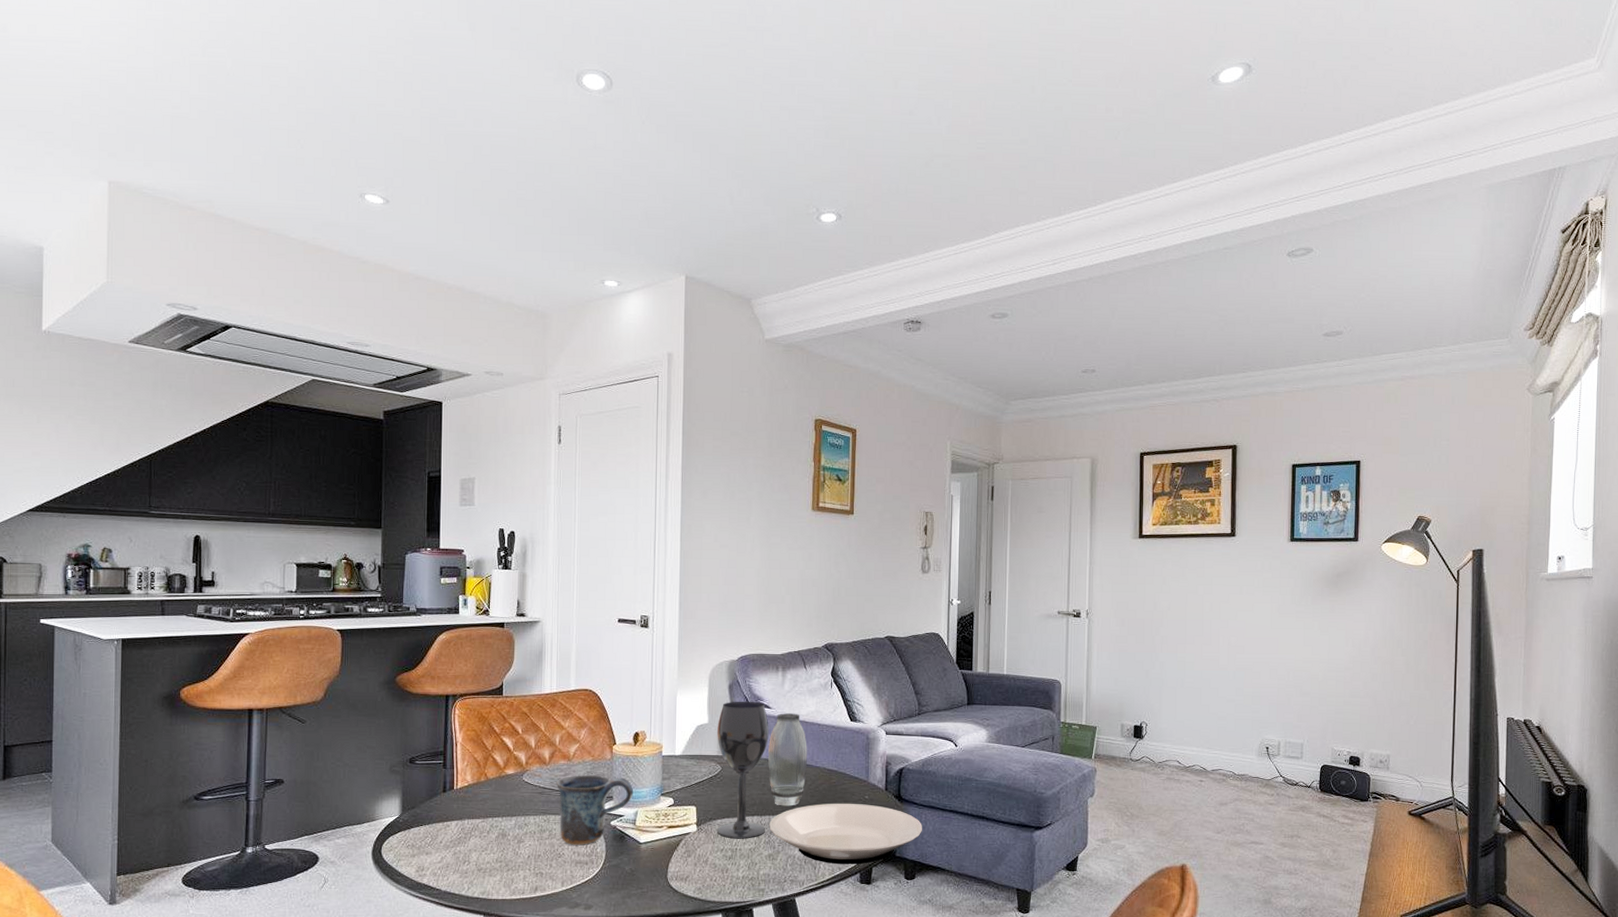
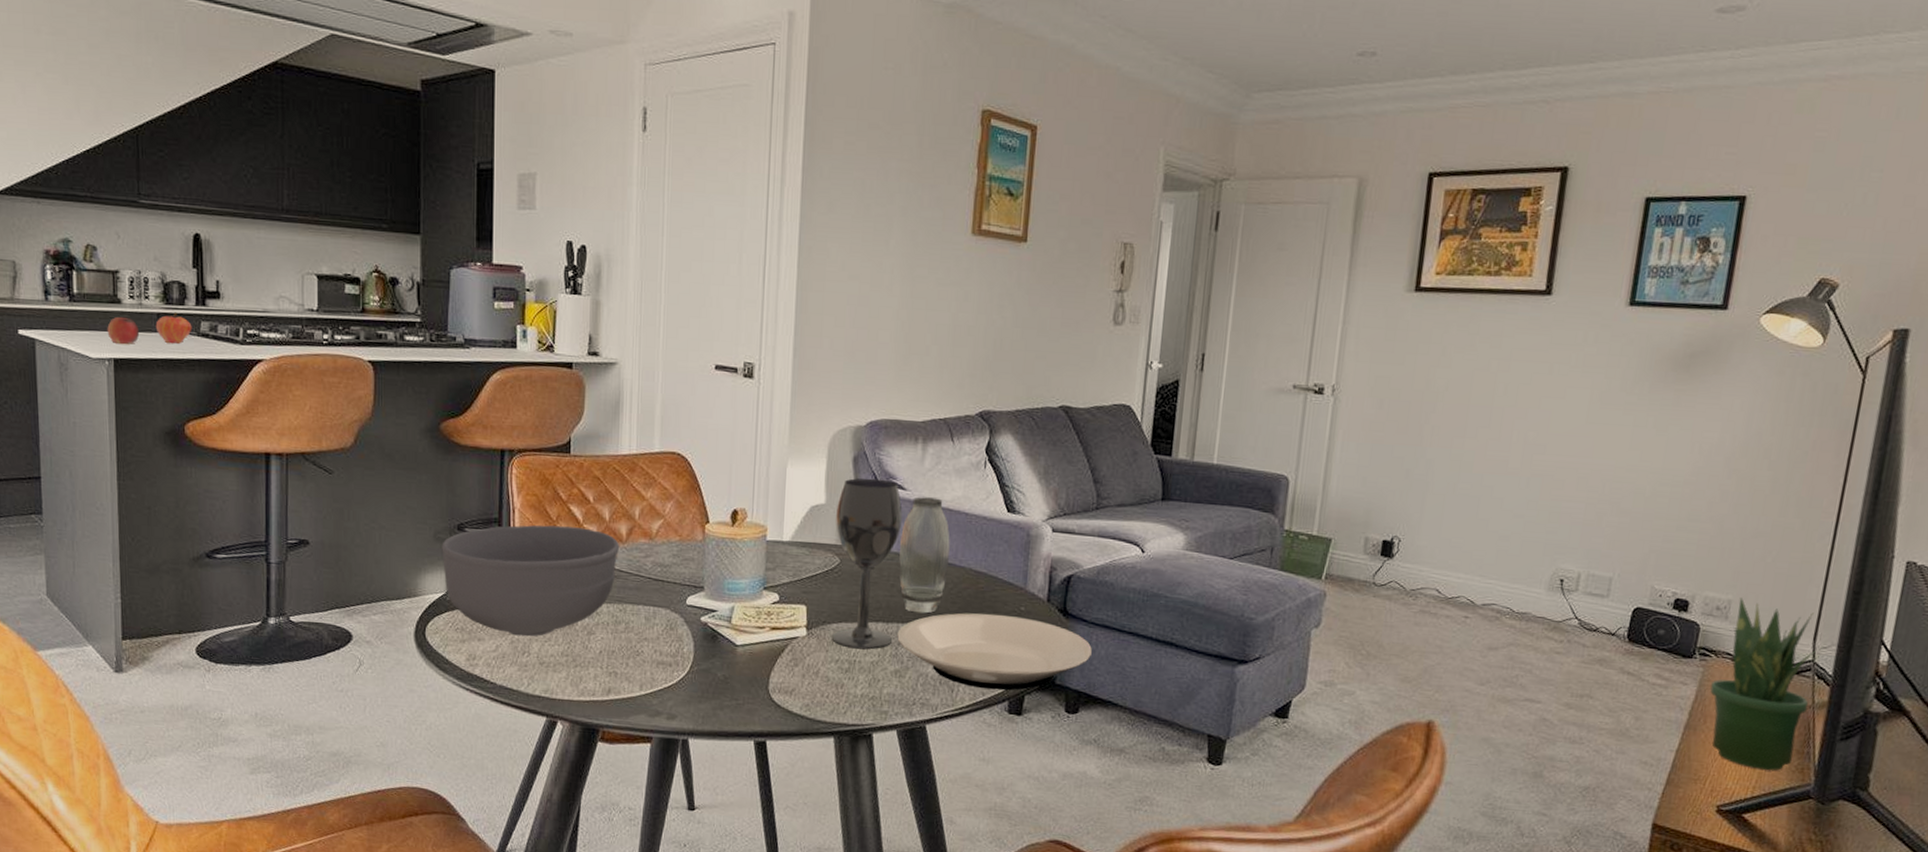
fruit: none [117,604,145,626] -> present [107,316,140,344]
fruit: none [159,599,190,625] -> present [155,312,192,345]
bowl: none [396,754,544,848] -> present [442,525,620,637]
mug: present [556,775,634,845] -> none [634,557,730,643]
planter: none [1384,752,1459,884] -> present [1710,597,1824,770]

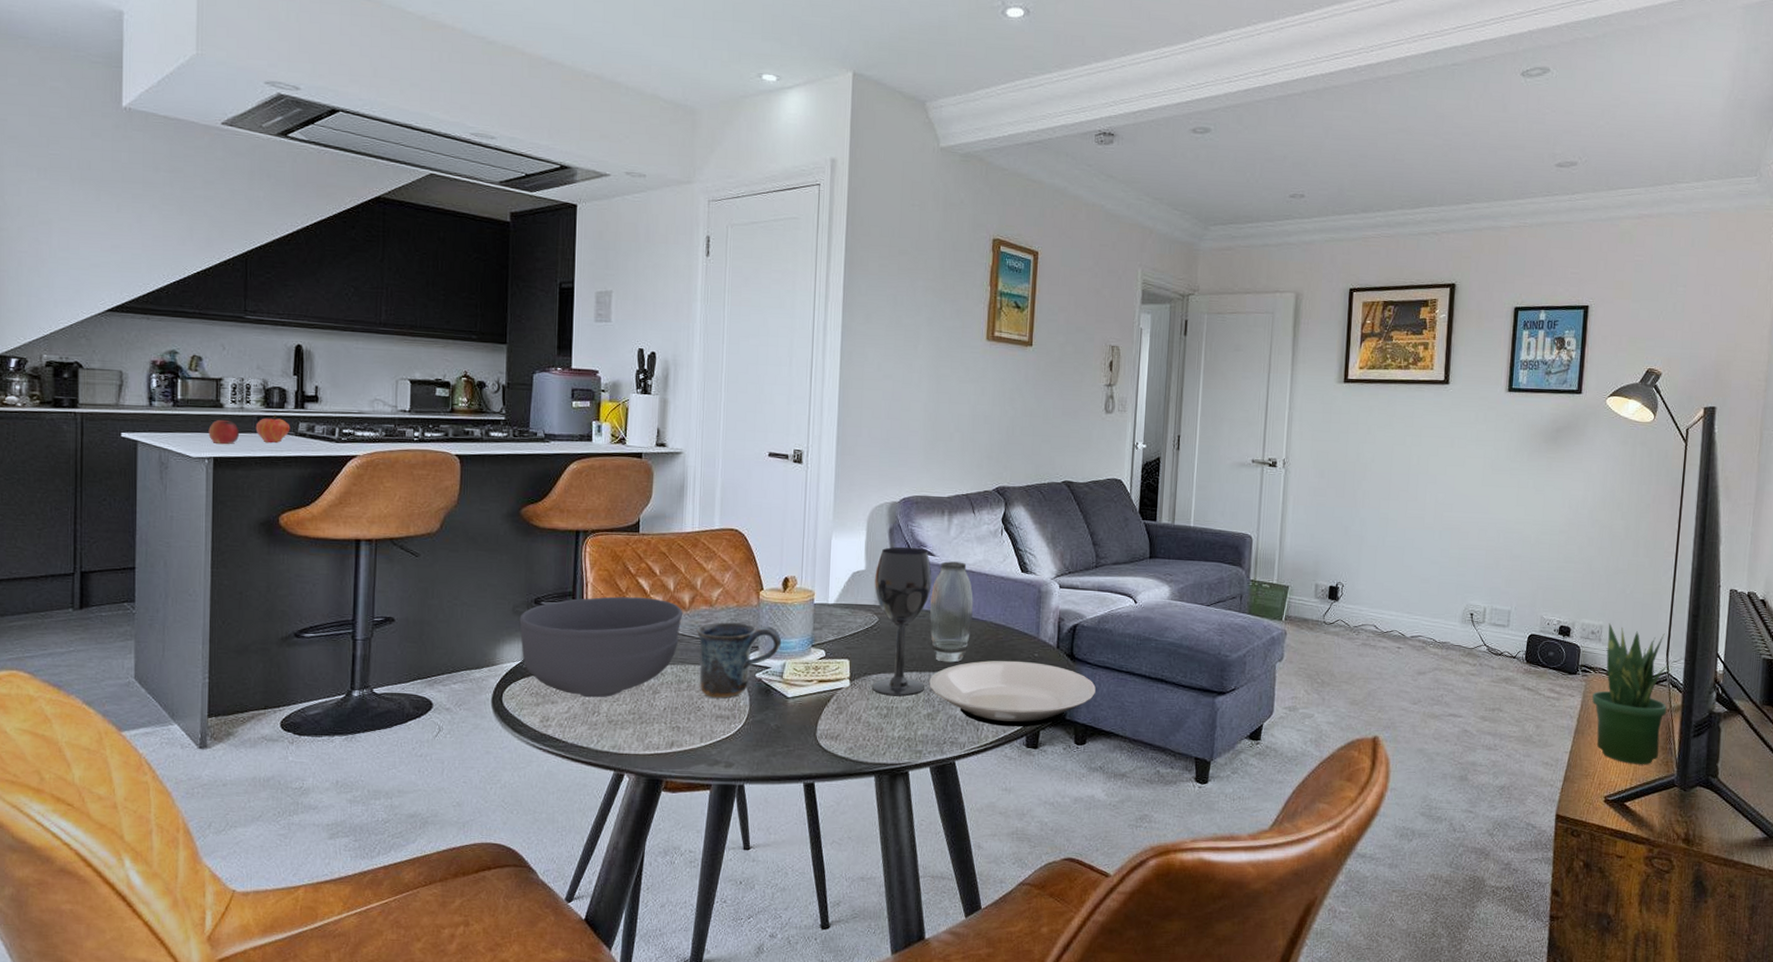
mug: none [634,557,730,643] -> present [696,622,782,698]

